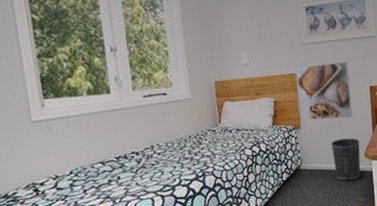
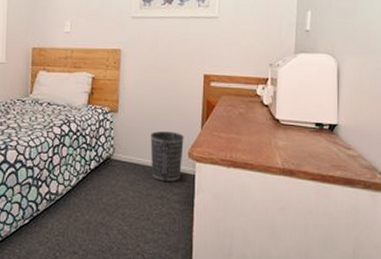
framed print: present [296,62,353,121] -> none [120,42,182,108]

